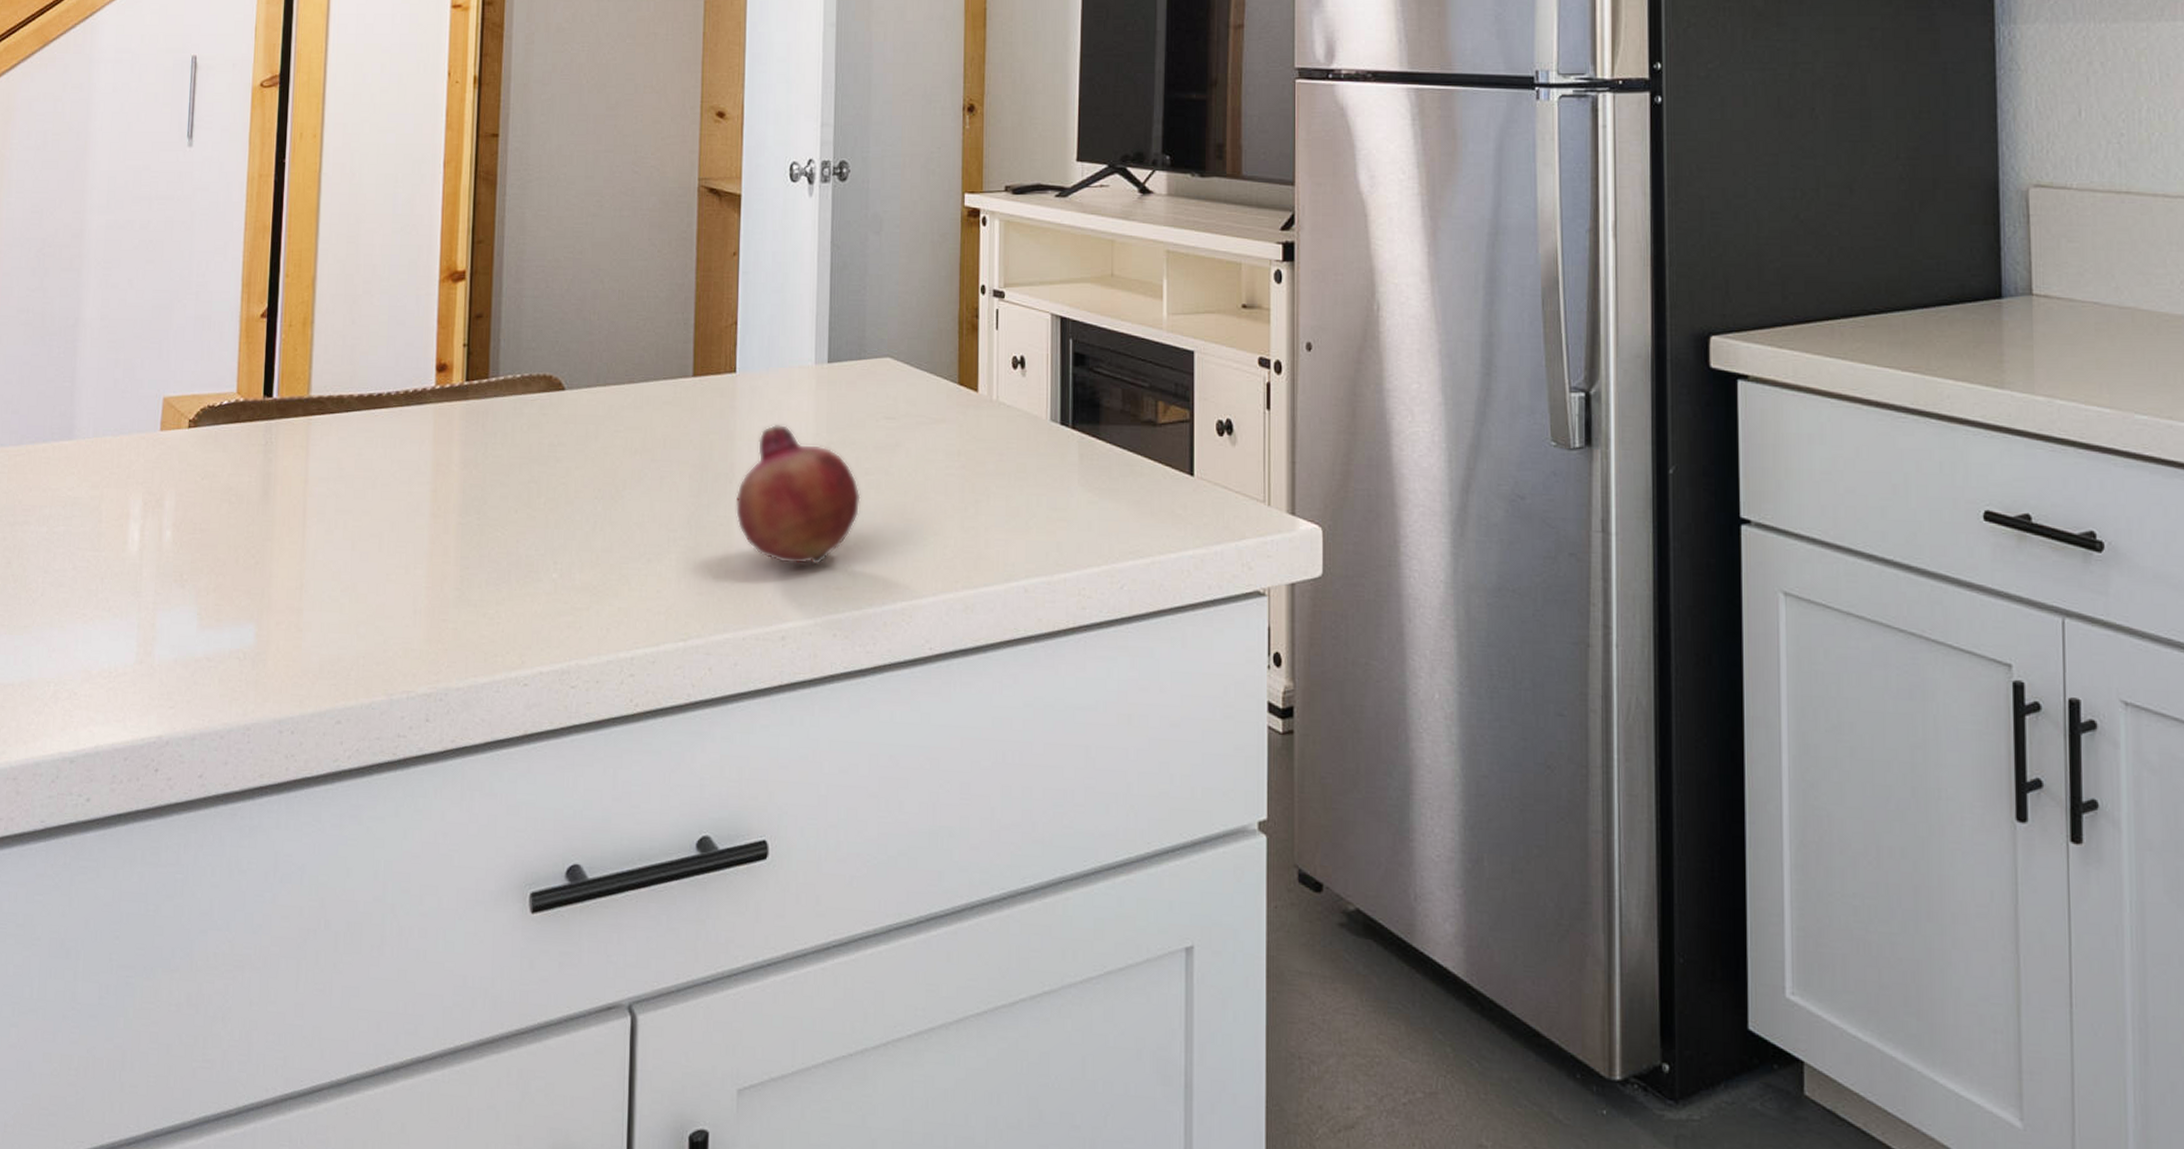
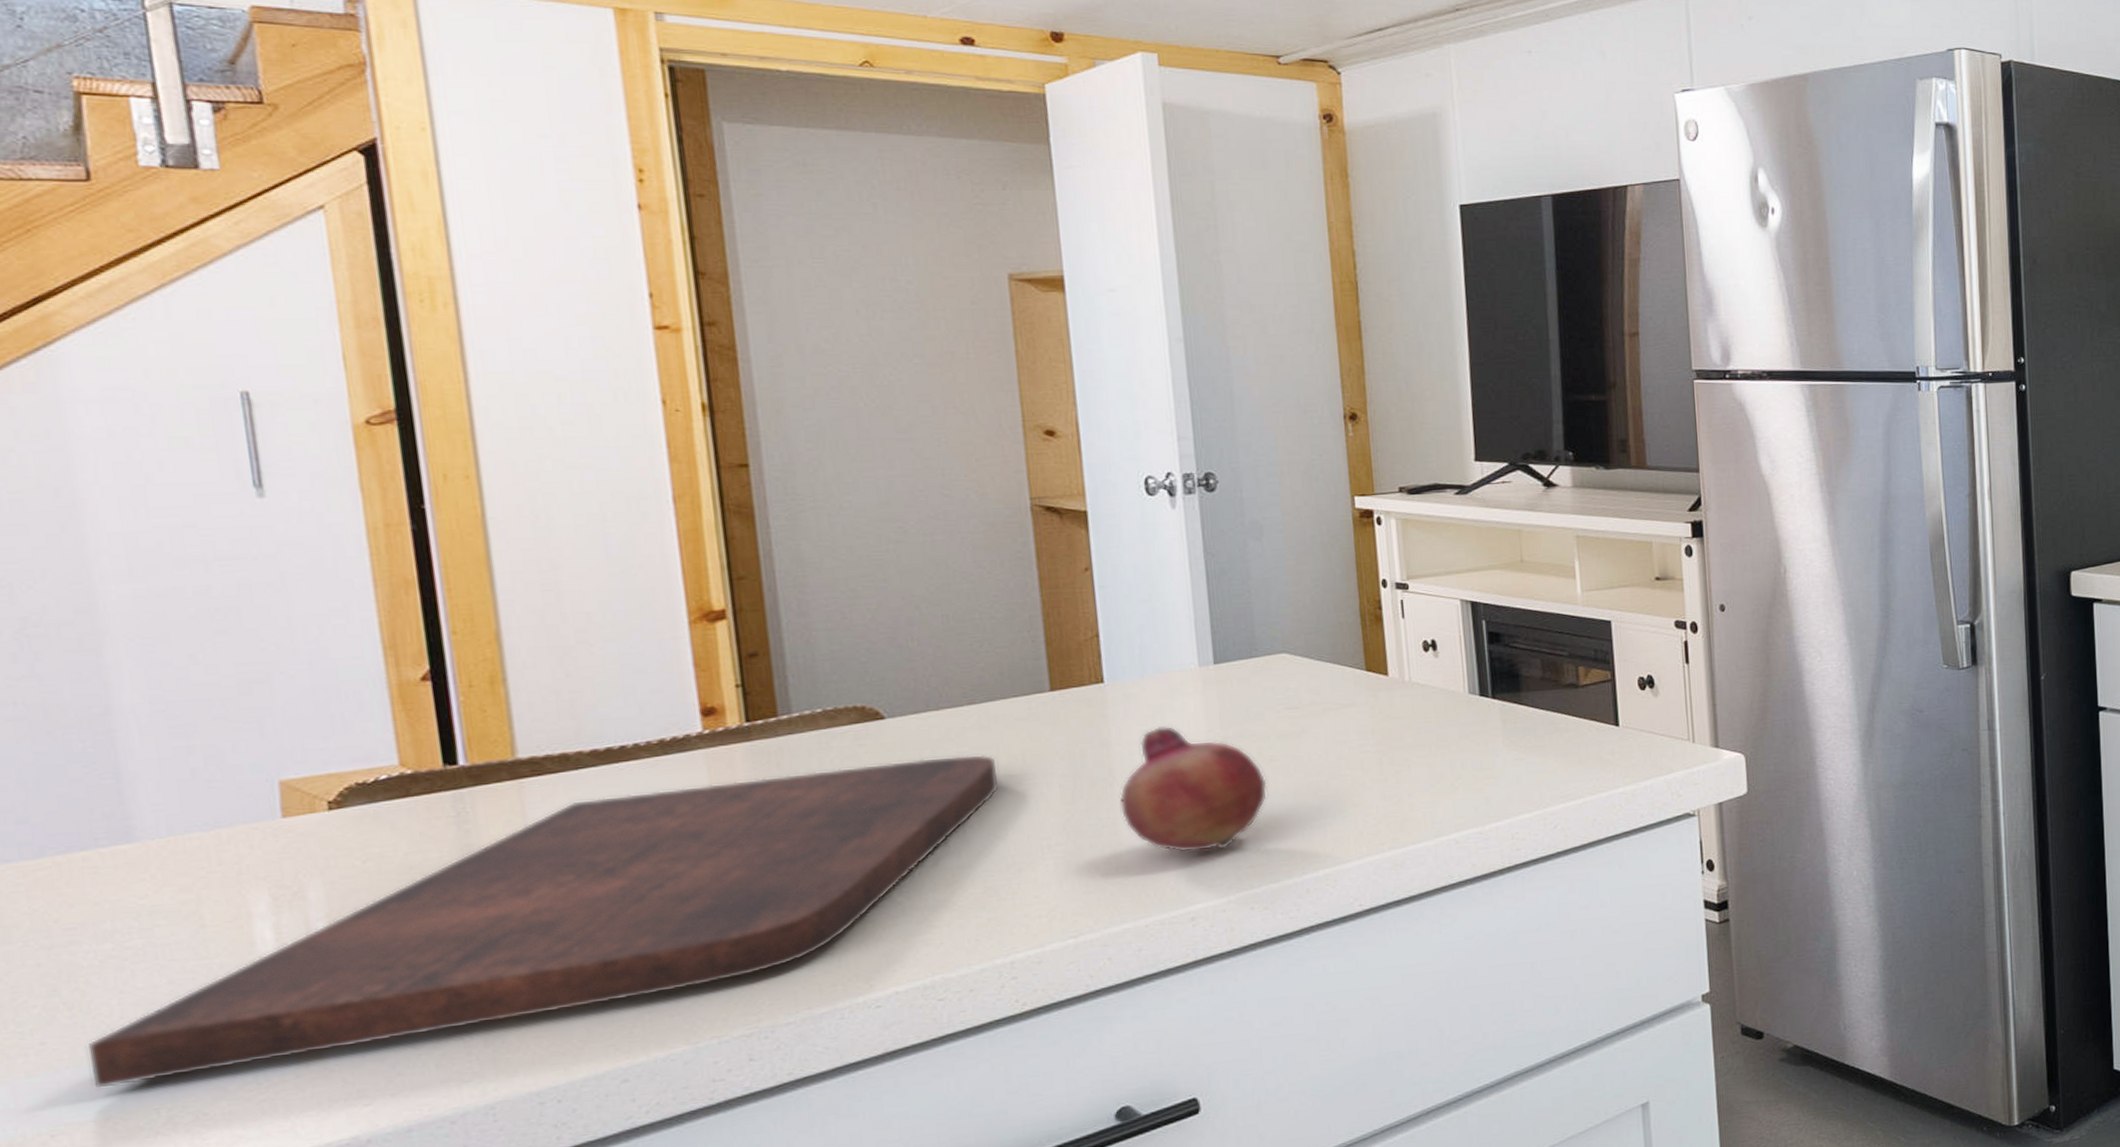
cutting board: none [16,433,644,657] -> present [86,754,1000,1090]

